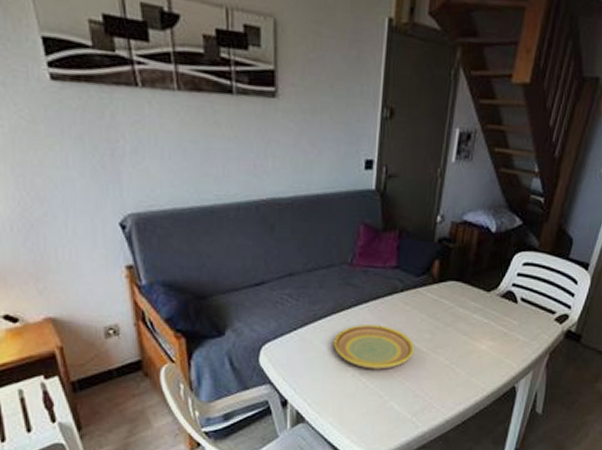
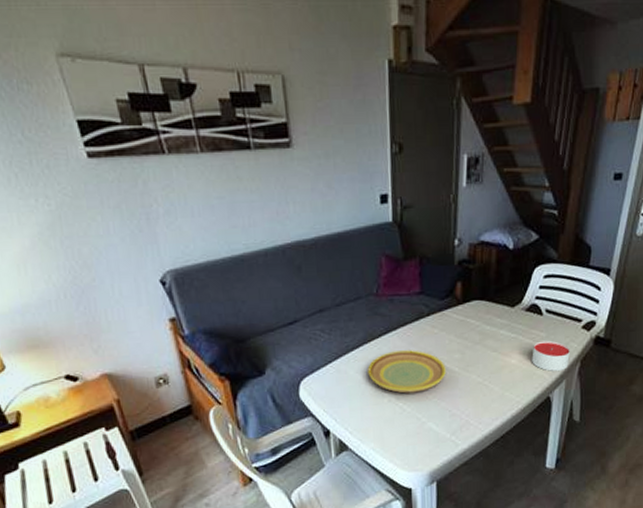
candle: none [501,329,540,361] -> present [532,340,570,371]

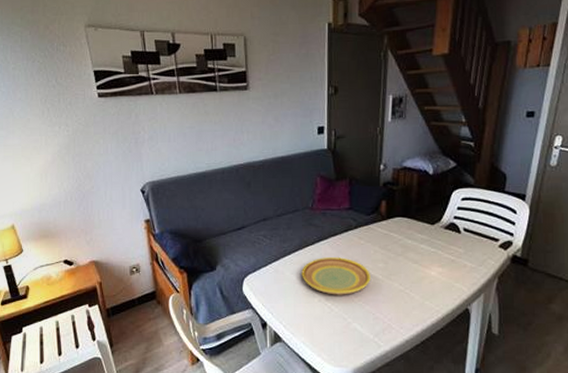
candle: present [532,340,570,371] -> none [450,256,487,285]

